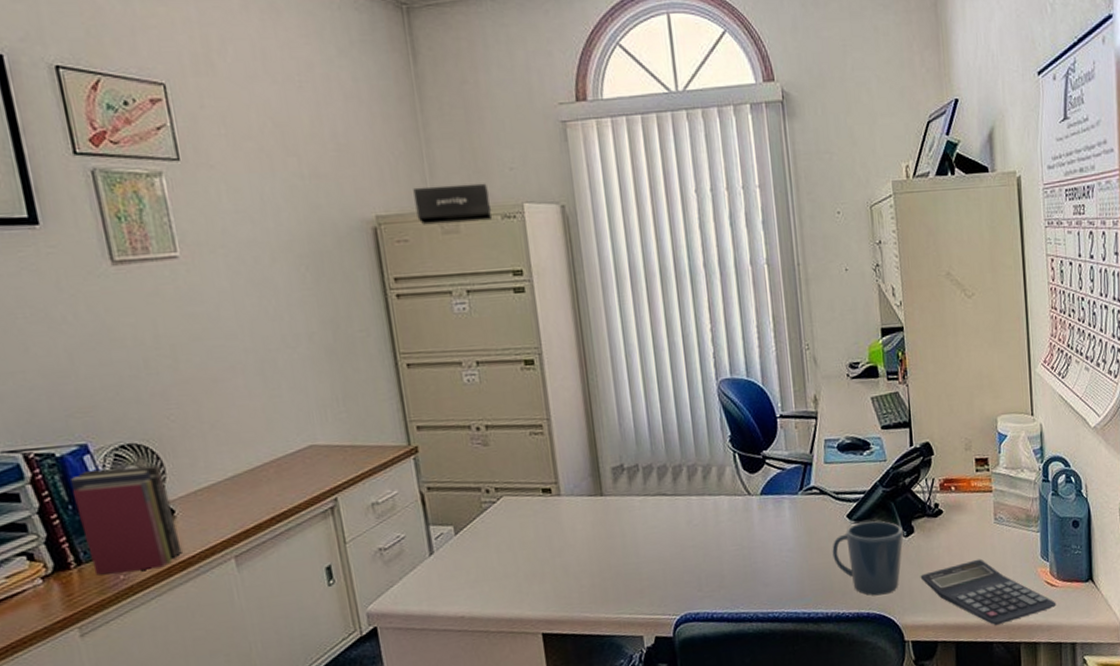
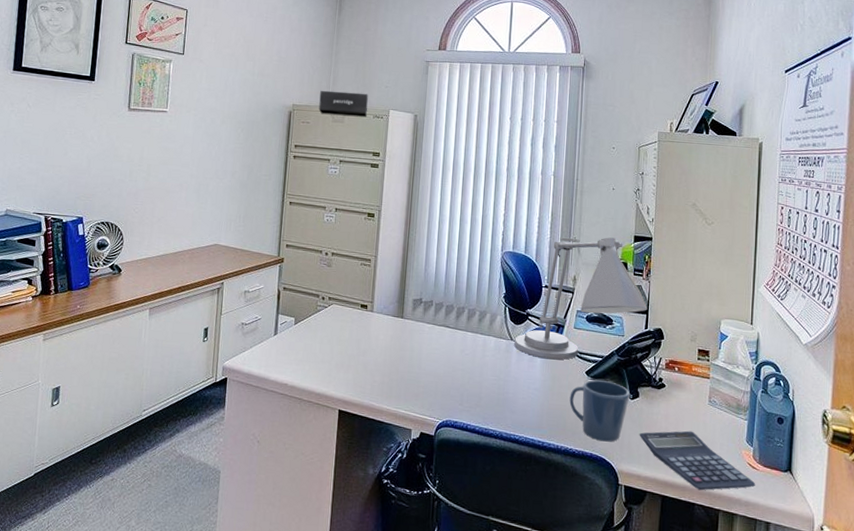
books: present [69,464,182,576] -> none [63,233,122,306]
desk lamp: none [753,335,910,510] -> present [514,237,648,360]

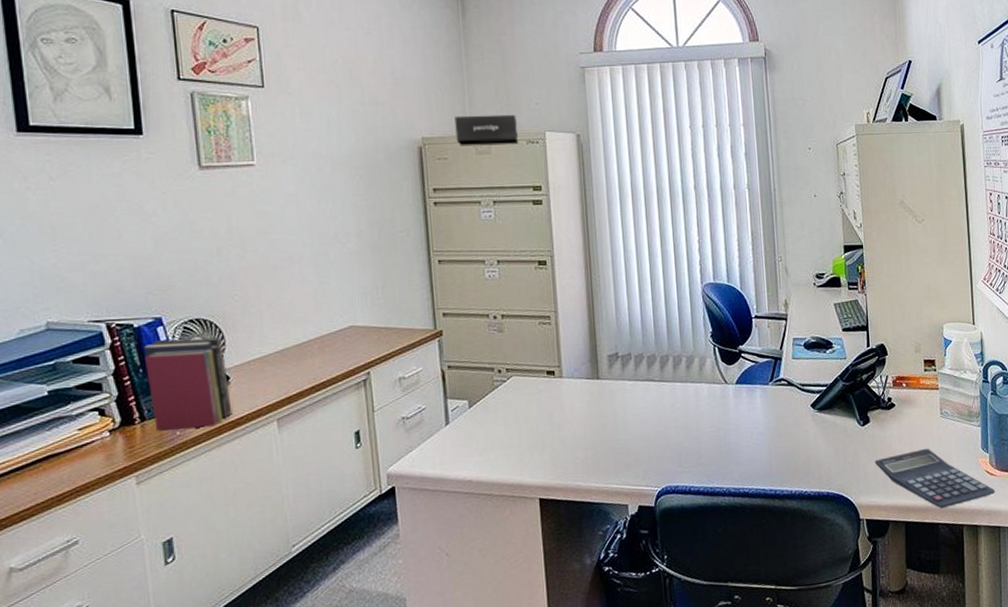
books: none [63,233,122,306] -> present [143,337,232,431]
desk lamp: present [514,237,648,360] -> none [729,251,867,398]
mug: present [569,380,631,442] -> none [797,411,861,477]

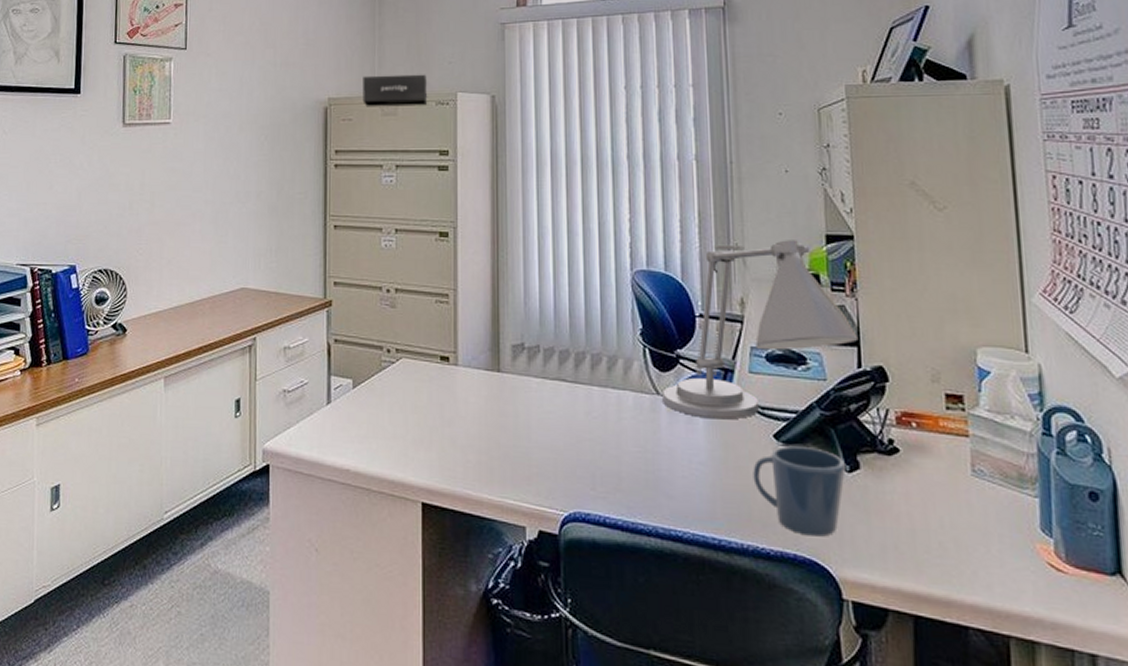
books: present [143,337,232,431] -> none [57,287,126,377]
desk lamp: none [729,251,867,398] -> present [662,240,859,420]
mug: none [797,411,861,477] -> present [753,446,847,537]
calculator: present [874,448,996,509] -> none [866,516,1066,607]

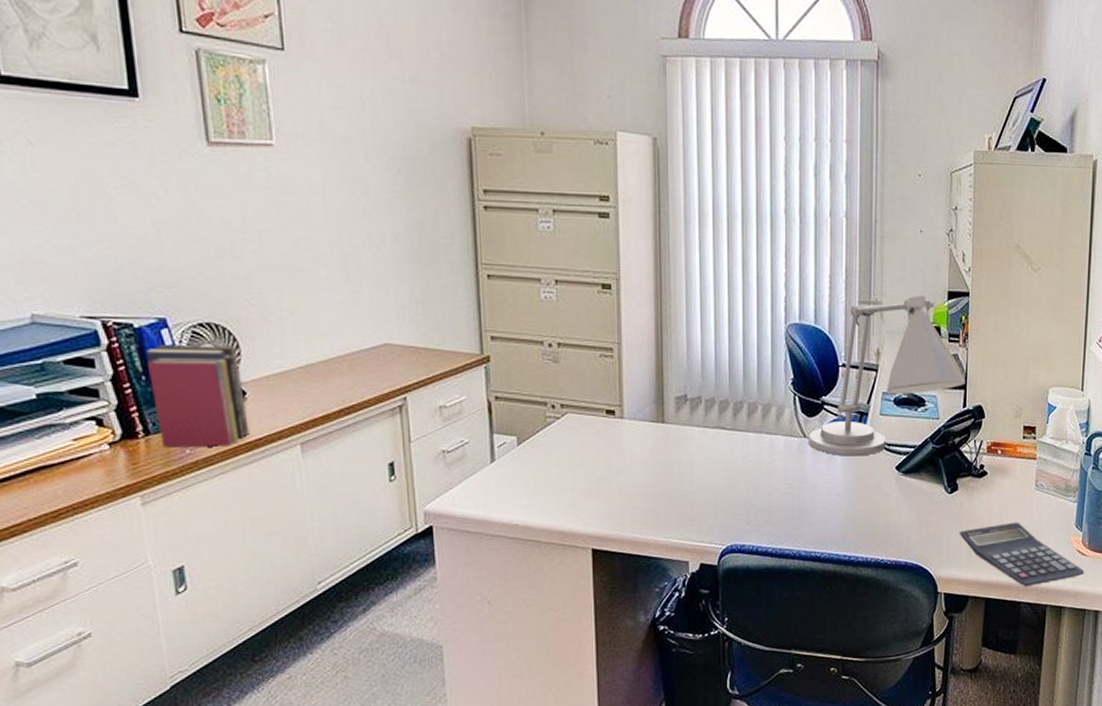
books: none [57,287,126,377] -> present [145,344,250,447]
box: present [362,74,428,107] -> none [511,103,586,144]
mug: present [753,446,847,537] -> none [878,475,949,546]
calculator: none [866,516,1066,607] -> present [959,522,1085,587]

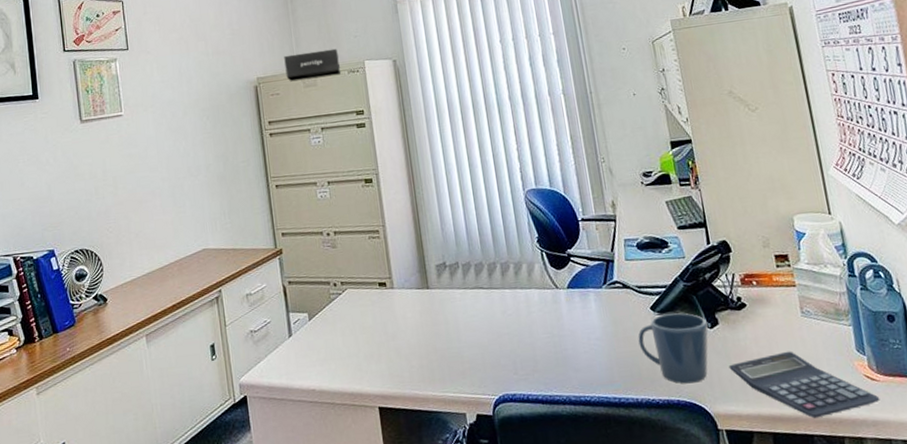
books: present [145,344,250,447] -> none [40,264,110,348]
box: none [511,103,586,144] -> present [284,48,341,82]
desk lamp: present [809,296,966,456] -> none [560,149,705,302]
mug: none [878,475,949,546] -> present [638,313,709,384]

